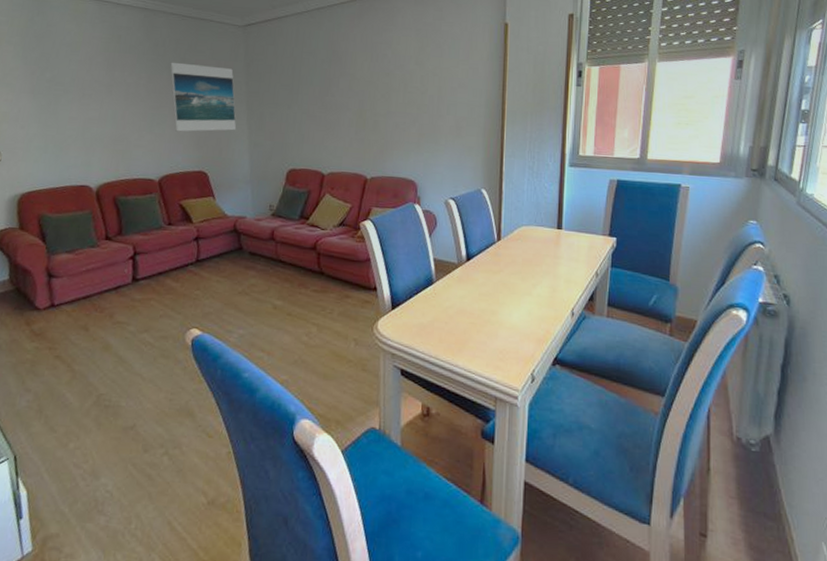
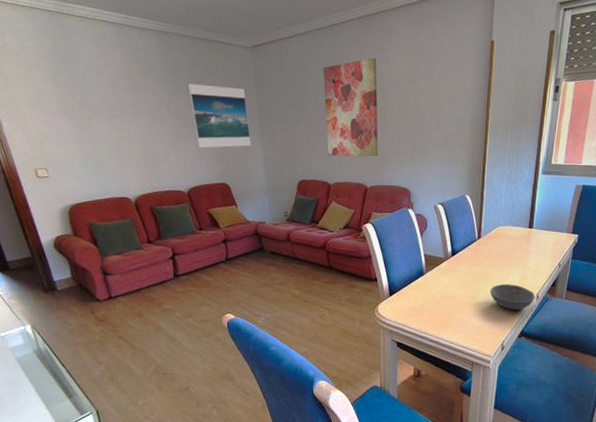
wall art: none [320,38,381,144] -> present [323,57,379,157]
bowl: none [514,296,570,331] -> present [489,283,535,310]

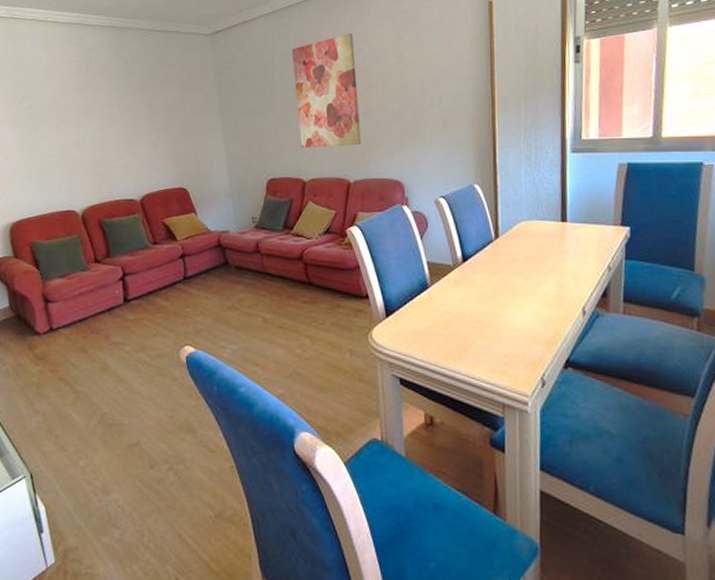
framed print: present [187,83,252,148] -> none [141,78,213,149]
bowl: present [489,283,535,310] -> none [517,296,581,331]

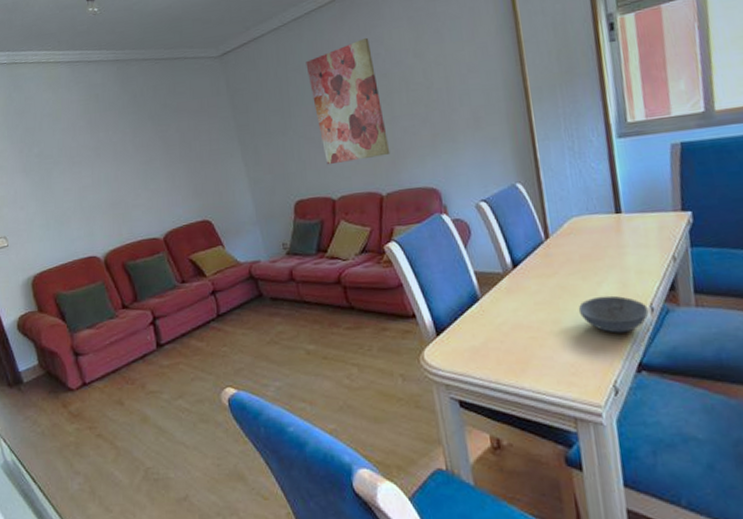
bowl: none [517,296,581,331] -> present [578,295,649,333]

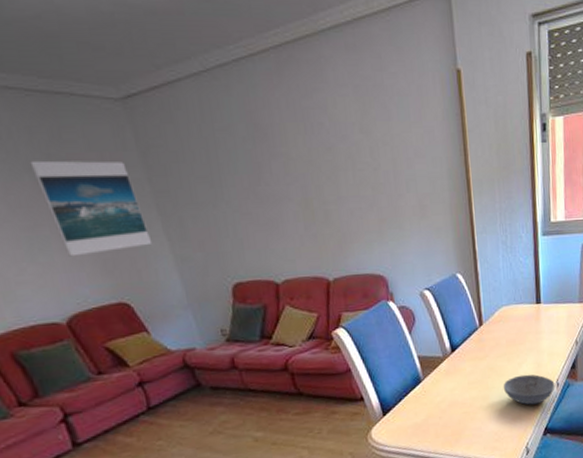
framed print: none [152,104,233,183] -> present [29,160,153,257]
wall art: present [306,37,390,165] -> none [237,102,337,245]

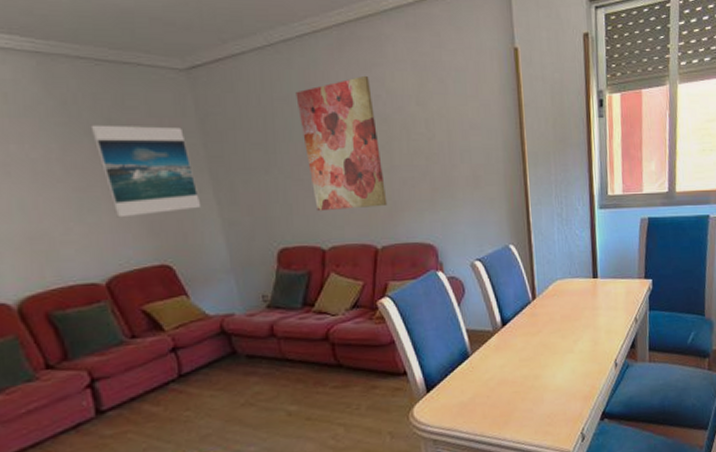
wall art: none [237,102,337,245] -> present [296,75,388,212]
bowl: present [503,374,555,405] -> none [556,352,613,387]

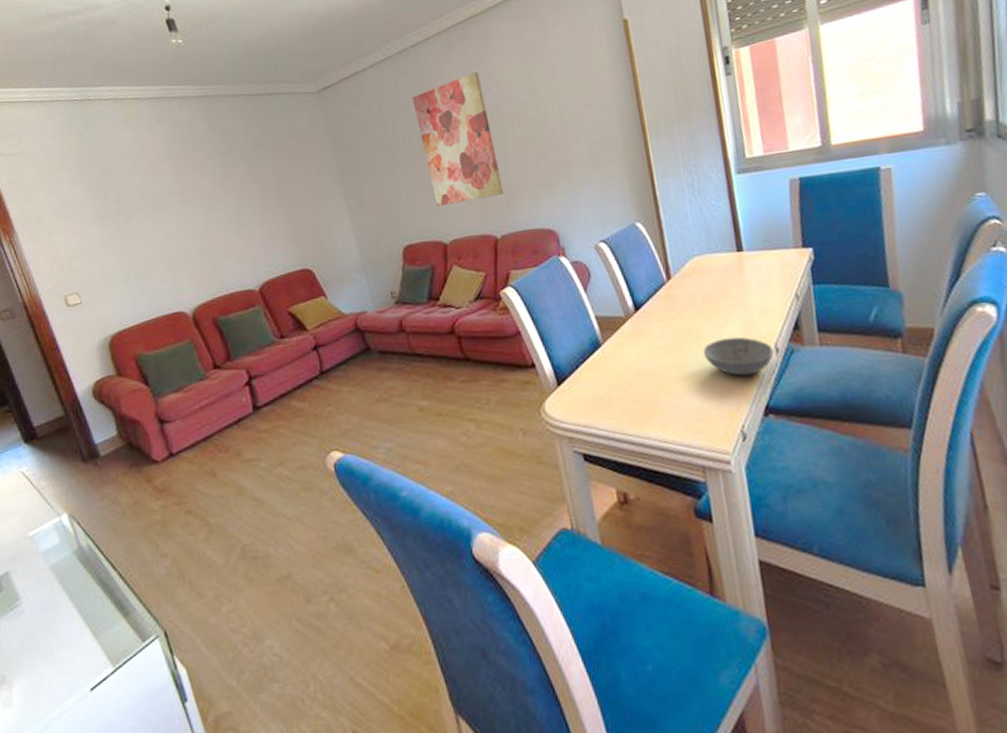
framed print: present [90,125,202,218] -> none [245,143,335,230]
bowl: none [556,352,613,387] -> present [703,336,774,376]

